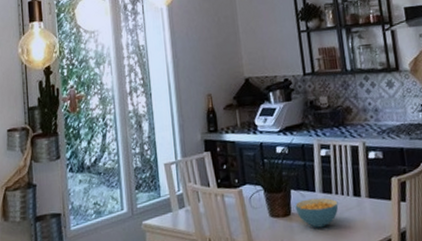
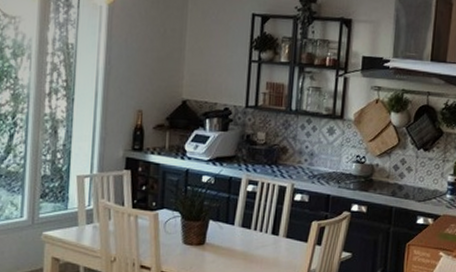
cereal bowl: present [295,197,339,228] -> none [210,231,255,260]

